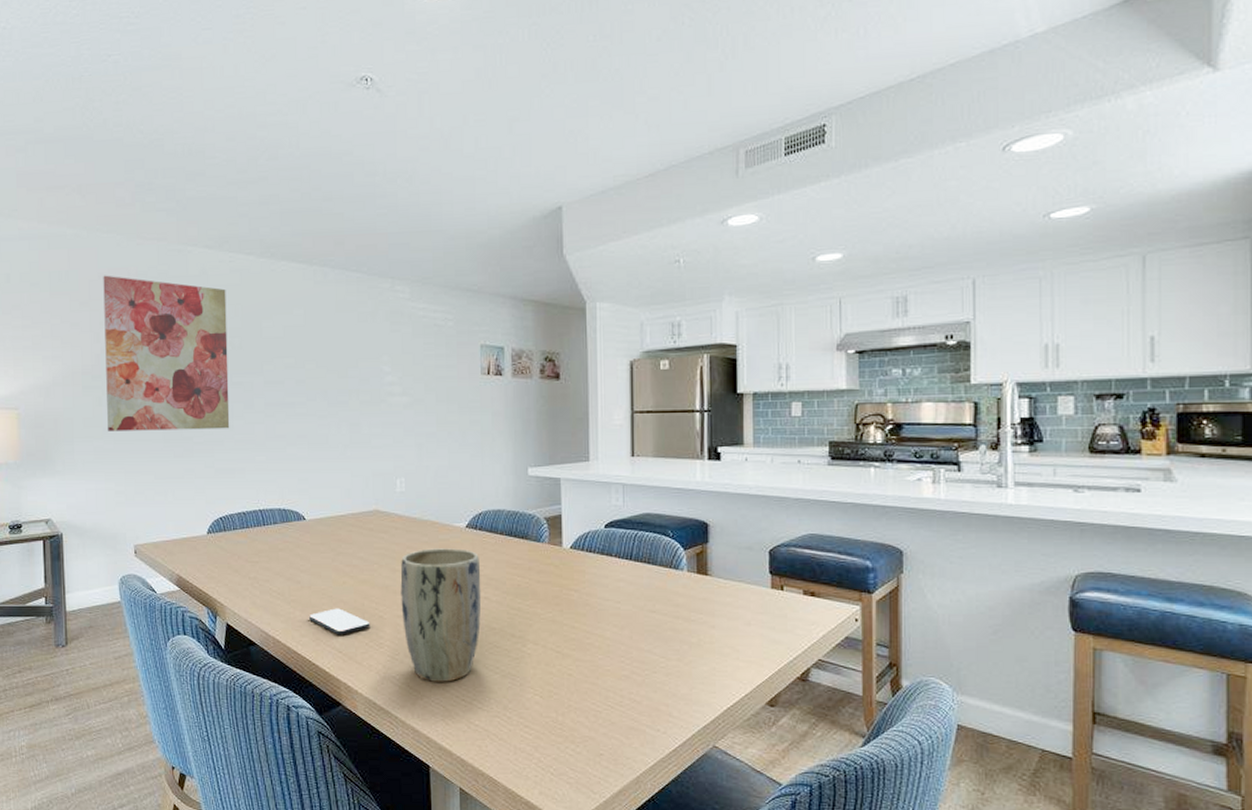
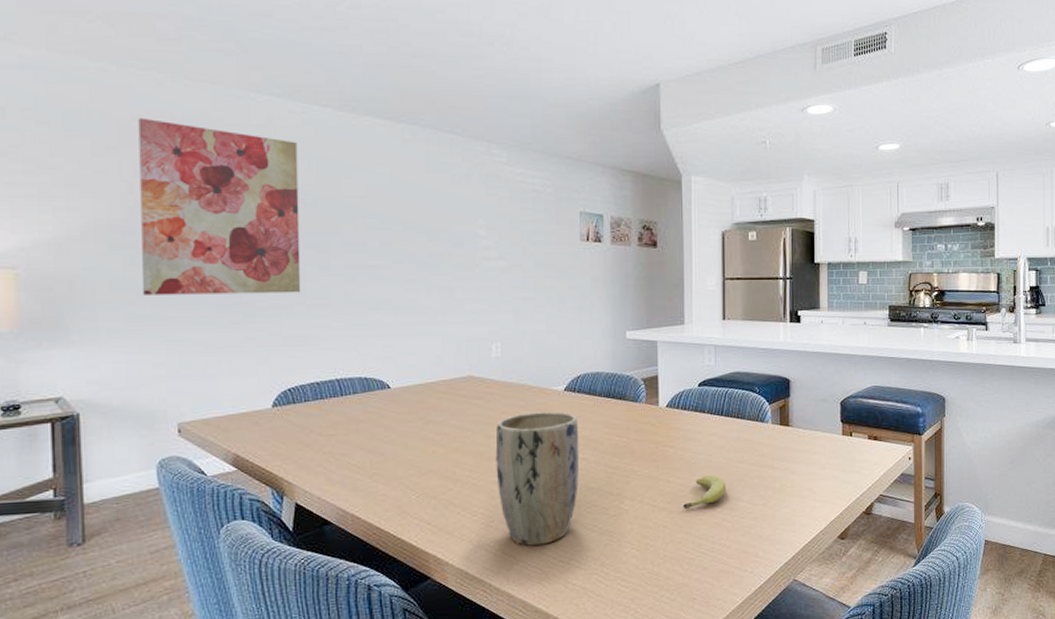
smartphone: present [309,608,370,635] -> none [394,478,463,507]
fruit: none [588,623,636,658] -> present [683,475,726,510]

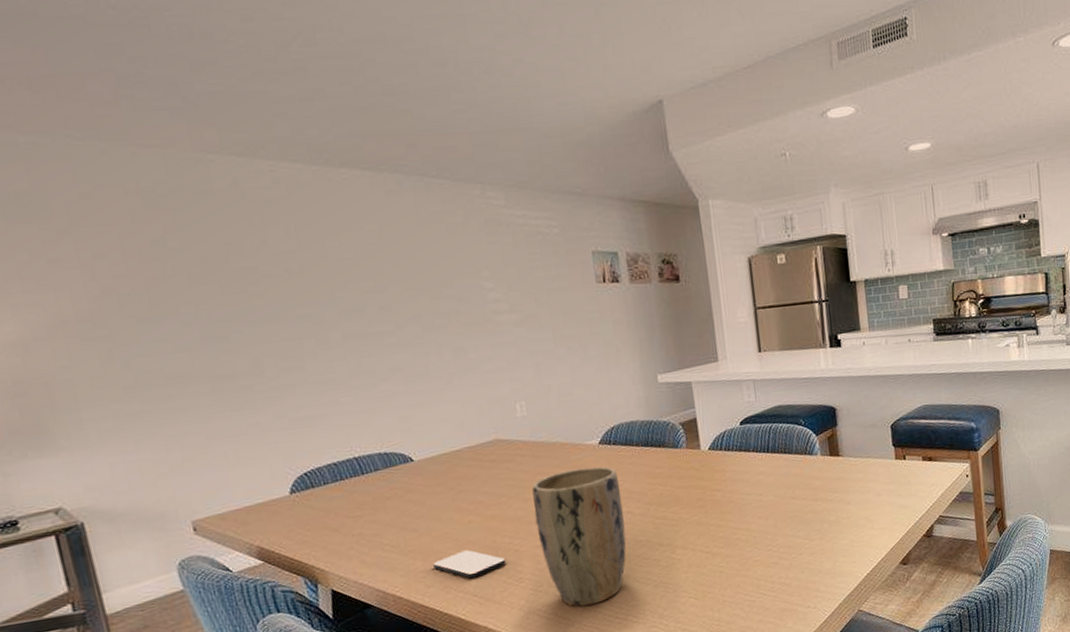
wall art: present [138,117,301,295] -> none [87,194,301,390]
smartphone: none [394,478,463,507] -> present [433,550,506,579]
fruit: present [683,475,726,510] -> none [737,514,780,552]

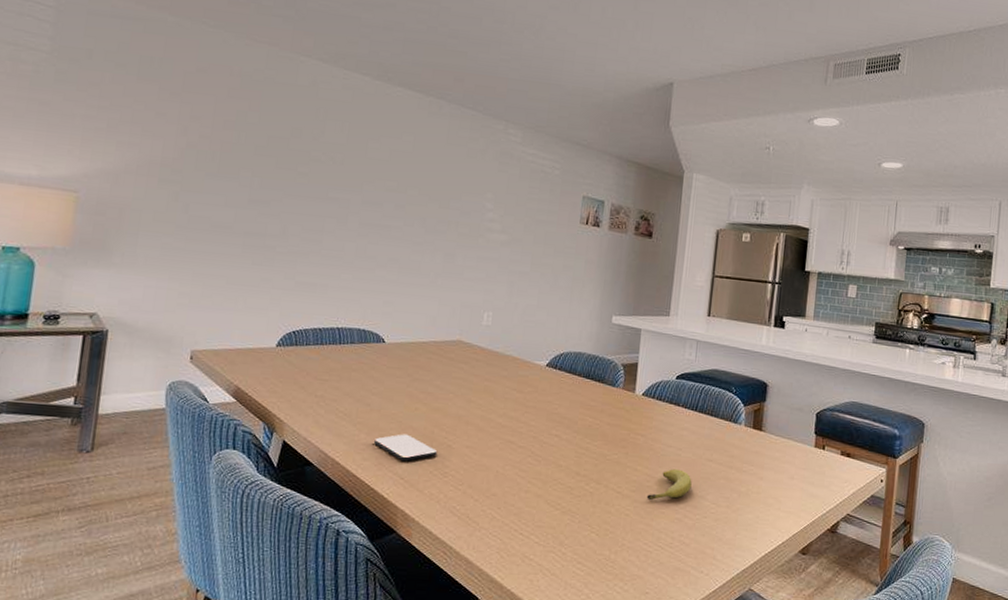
plant pot: present [532,466,627,607] -> none [470,383,555,515]
fruit: none [737,514,780,552] -> present [646,469,692,501]

